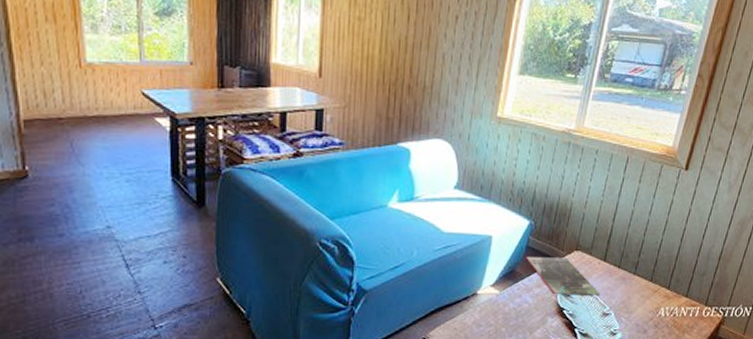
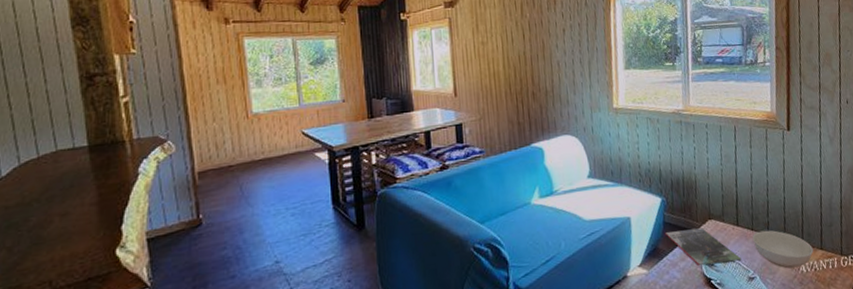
bowl: none [616,269,678,310] -> present [752,230,813,269]

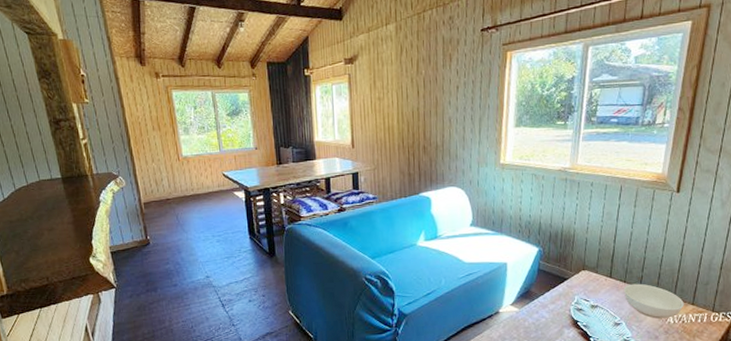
magazine: present [664,228,742,267] -> none [538,277,610,310]

